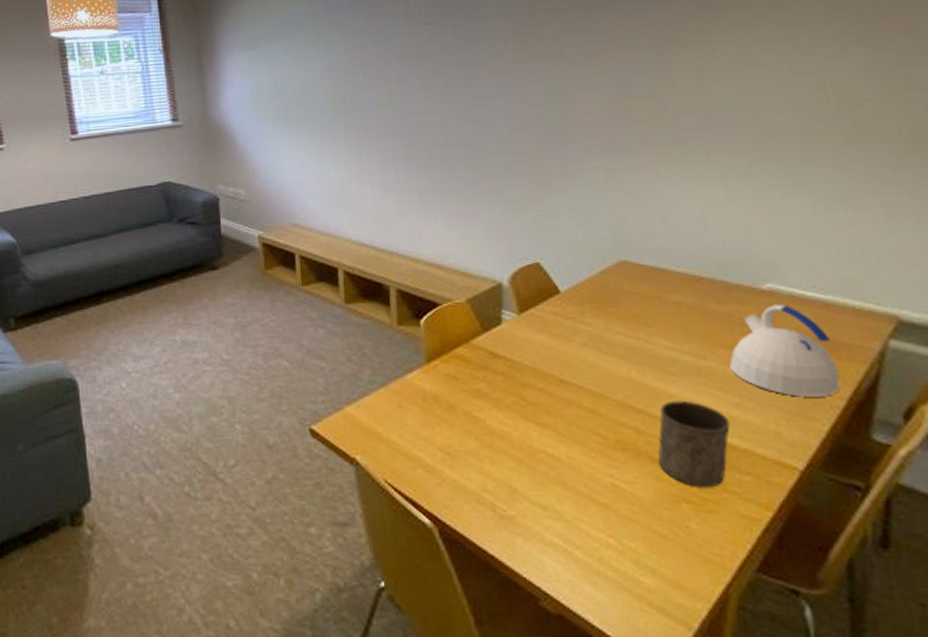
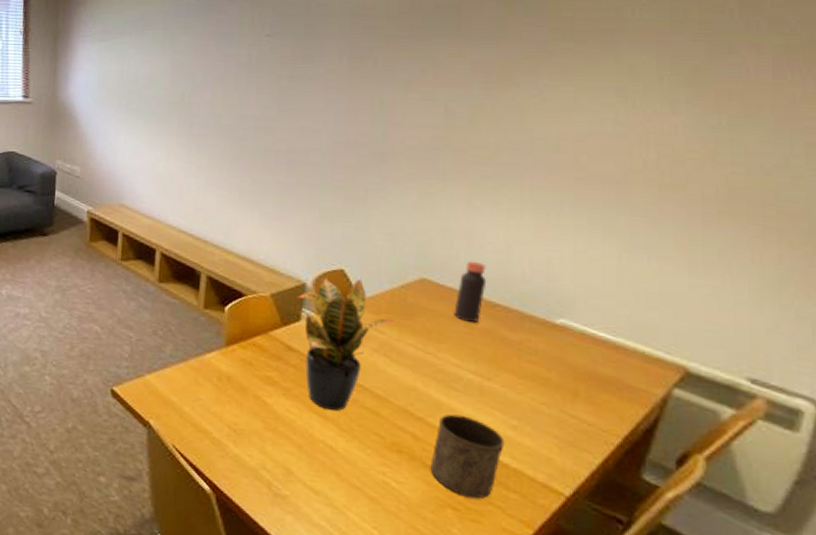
potted plant: none [494,271,599,415] -> present [297,278,394,411]
bottle: none [658,235,688,301] -> present [454,261,487,323]
kettle: present [729,304,841,397] -> none [512,339,618,432]

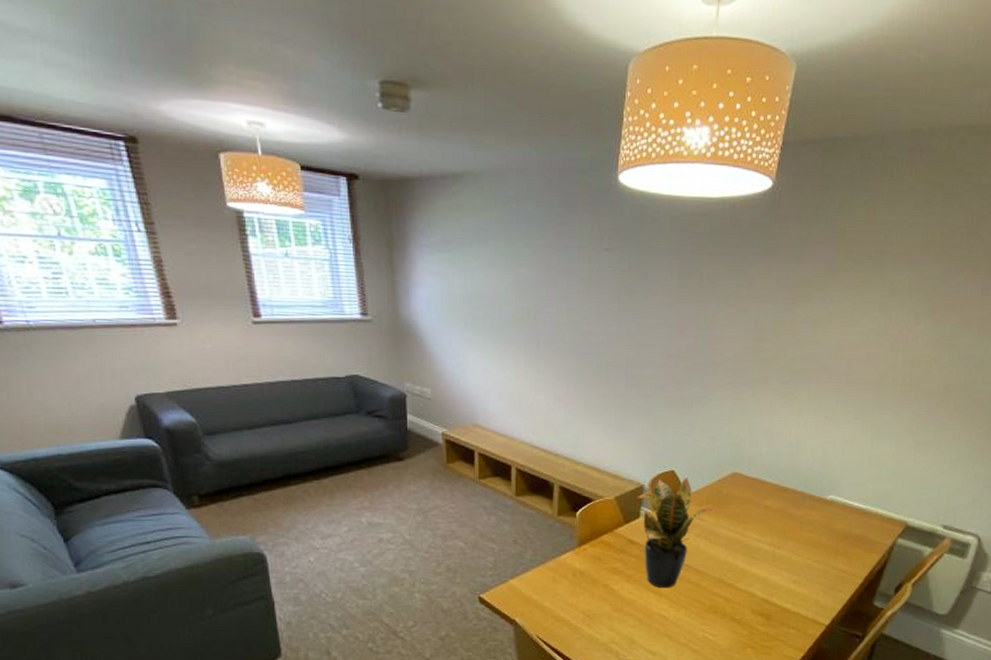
cup: present [430,413,505,499] -> none [736,578,788,638]
bottle: present [454,261,487,323] -> none [756,455,781,505]

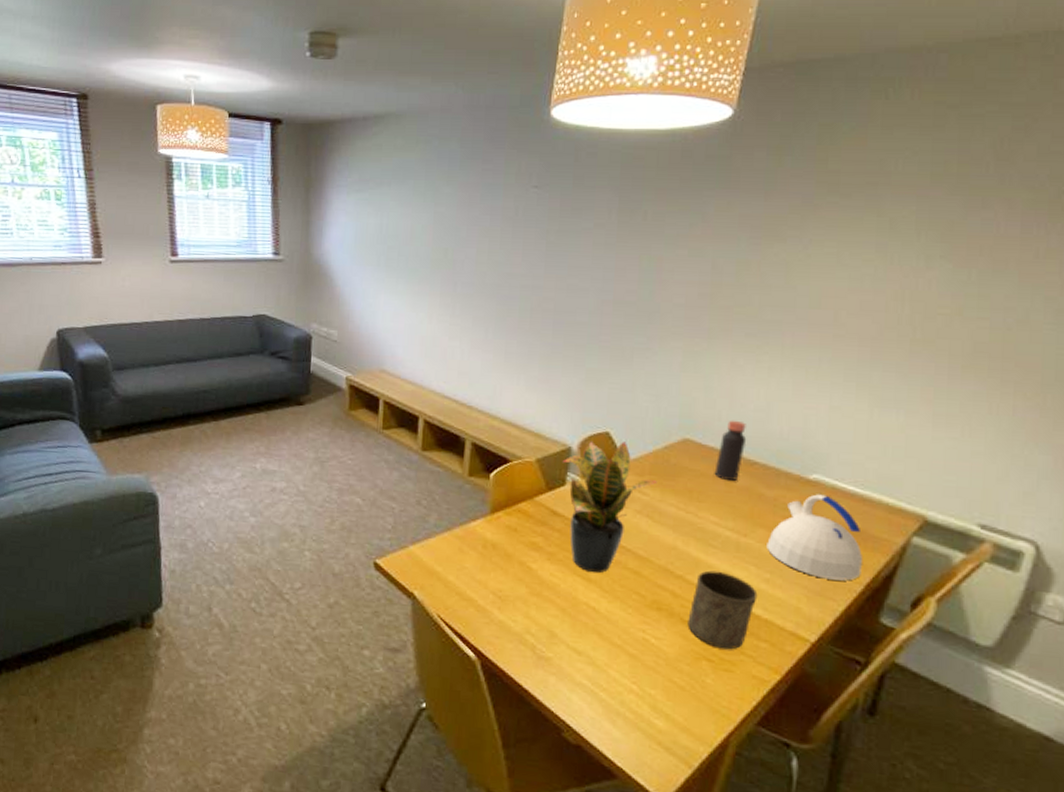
cup: none [736,578,788,638] -> present [687,570,758,650]
bottle: none [756,455,781,505] -> present [714,420,747,482]
kettle: none [795,511,863,576] -> present [766,494,862,581]

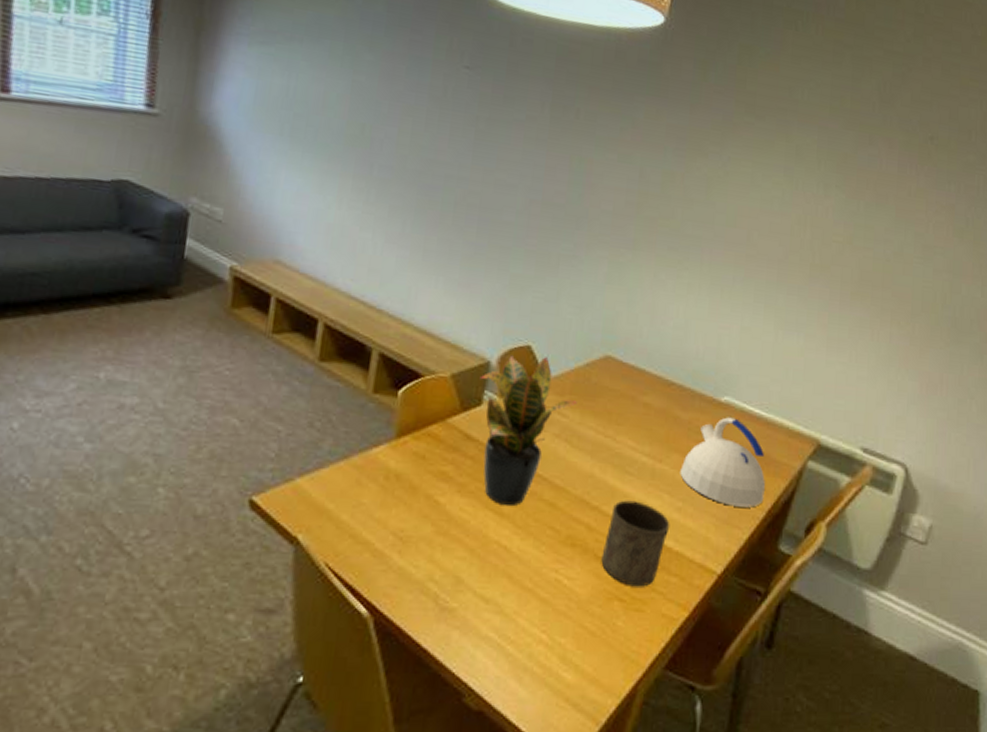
bottle: present [714,420,747,482] -> none [633,337,666,403]

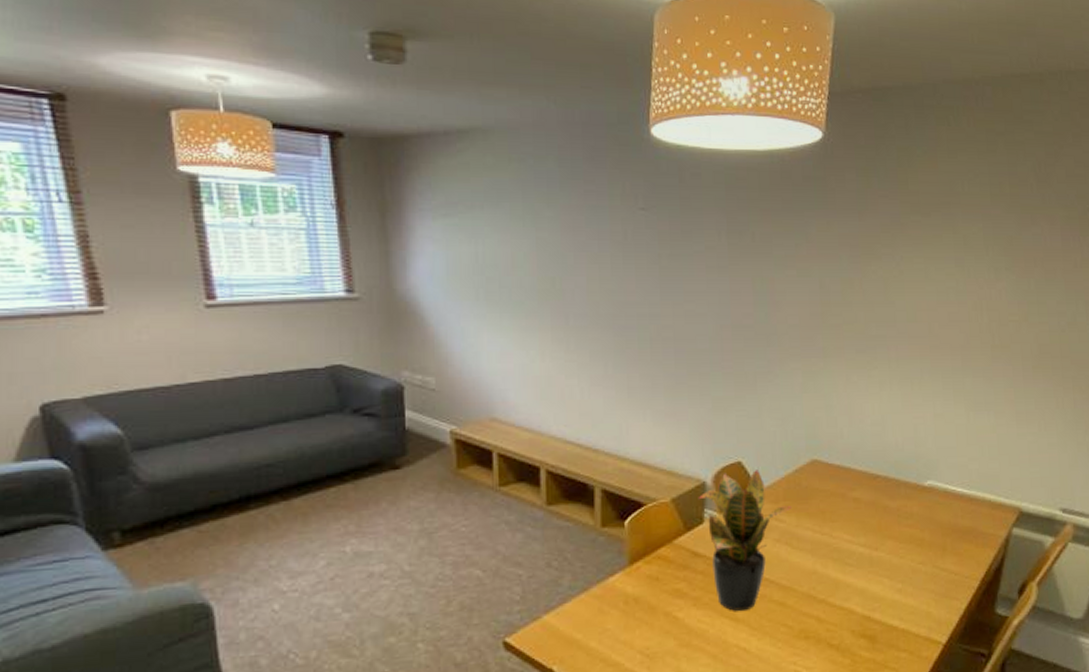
cup: present [601,500,670,587] -> none [834,589,893,667]
kettle: present [680,417,765,508] -> none [896,499,976,581]

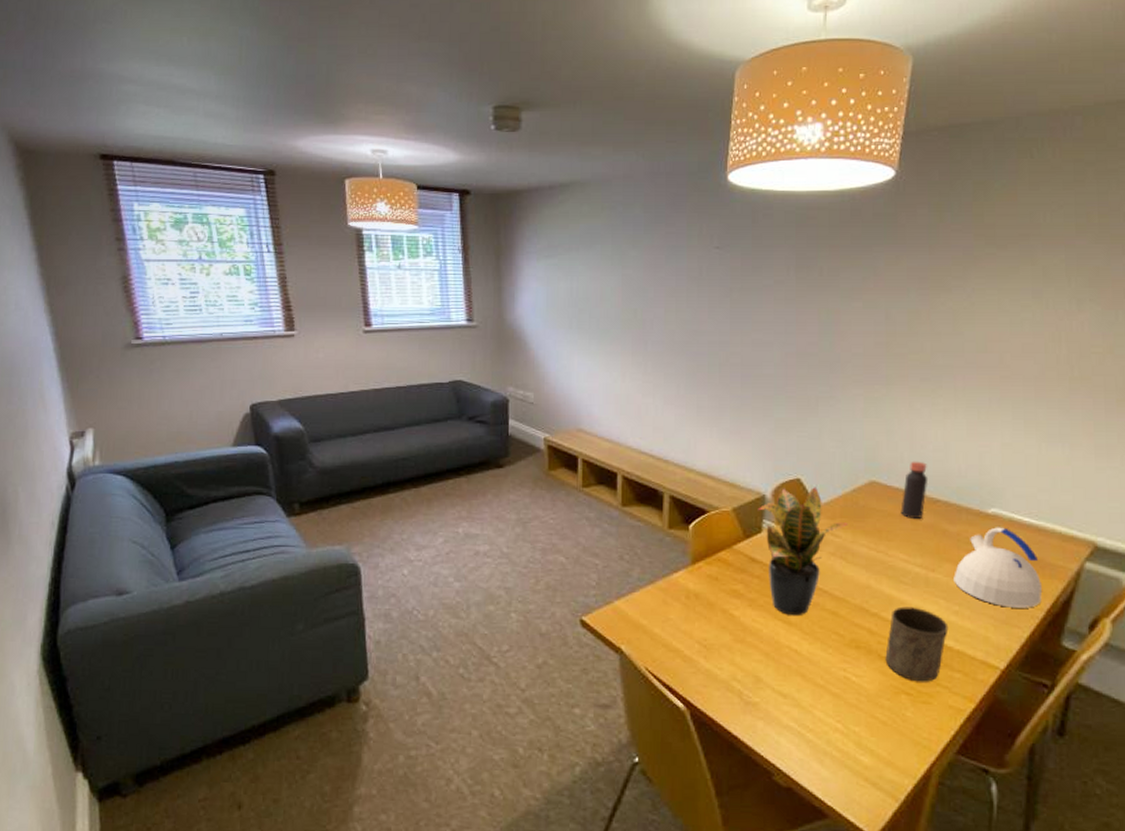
cup: none [834,589,893,667] -> present [885,606,949,682]
bottle: none [842,436,868,498] -> present [900,461,929,520]
kettle: none [896,499,976,581] -> present [953,527,1042,608]

